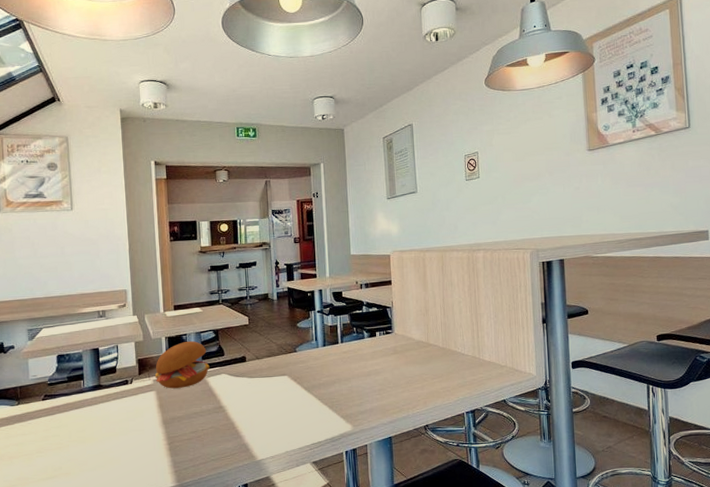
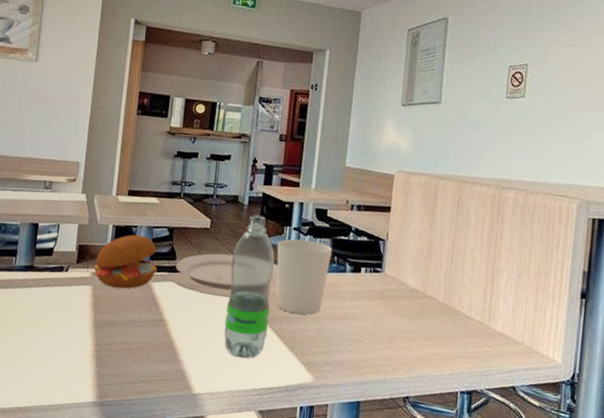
plate: none [225,342,312,372] -> present [176,253,279,290]
bottle: none [271,306,310,424] -> present [224,215,275,359]
dixie cup: none [306,319,352,380] -> present [276,239,333,315]

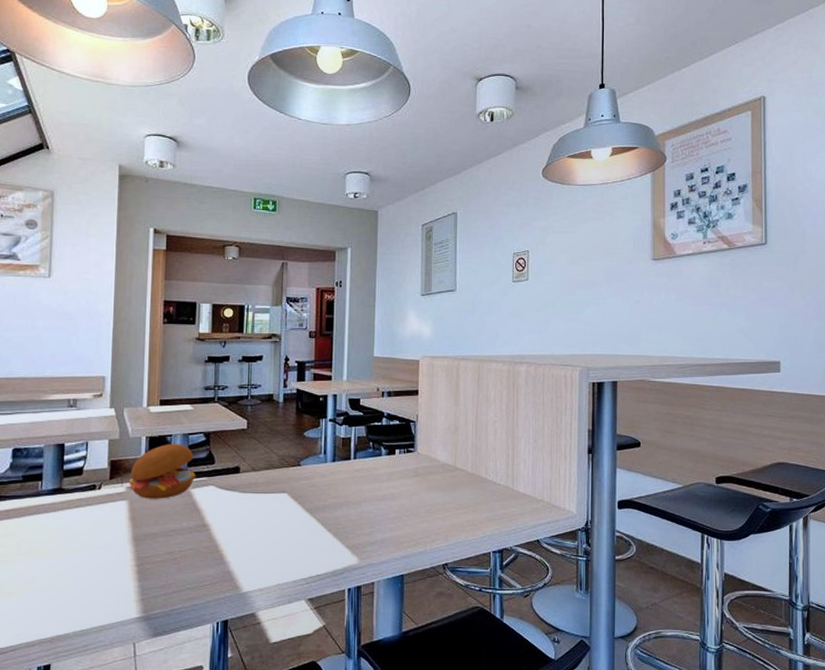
plate: present [176,253,279,290] -> none [215,451,318,486]
bottle: present [224,215,275,359] -> none [268,411,313,551]
dixie cup: present [276,239,333,315] -> none [314,430,368,502]

